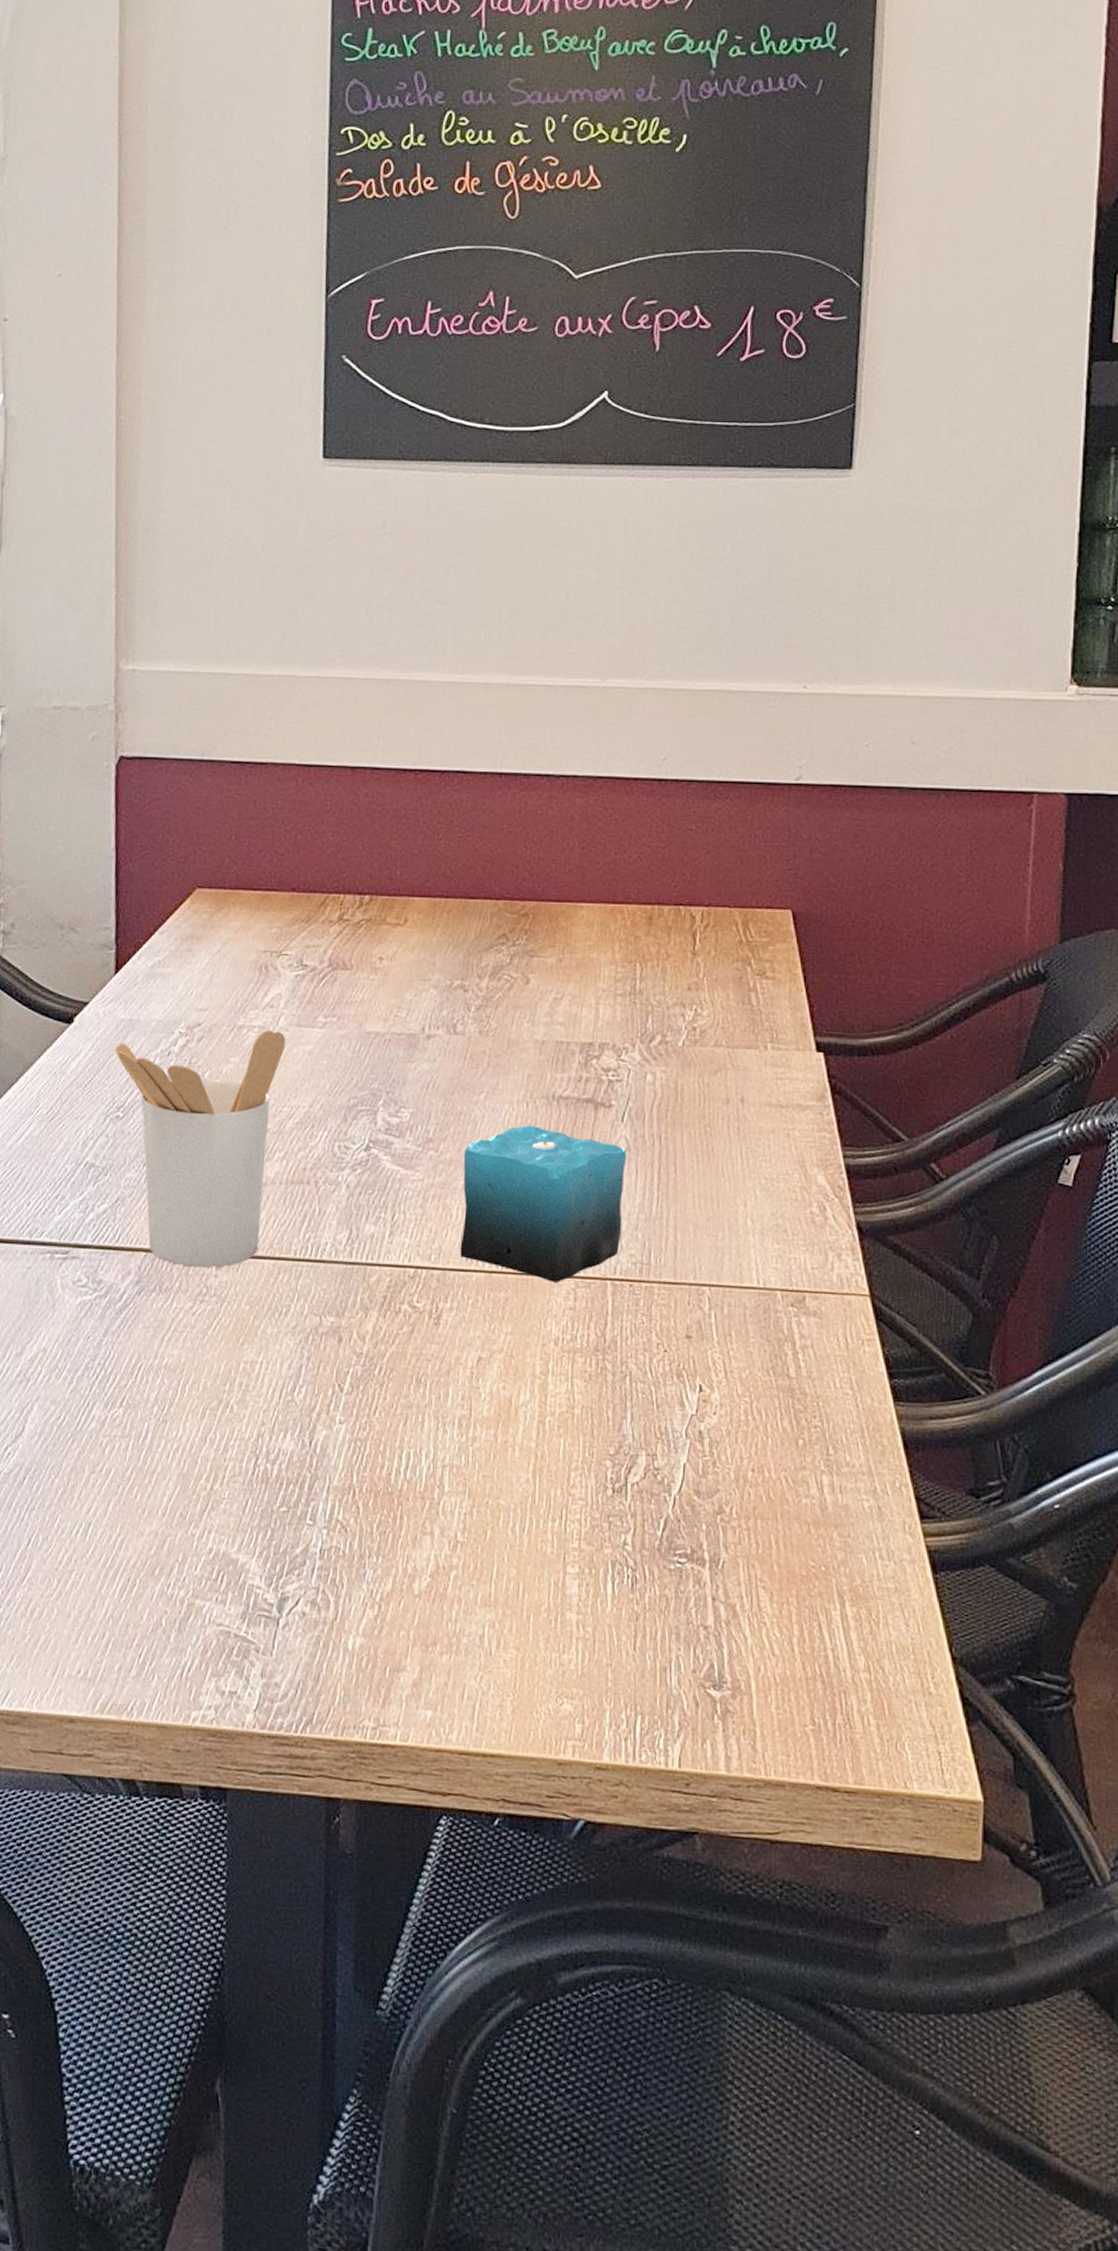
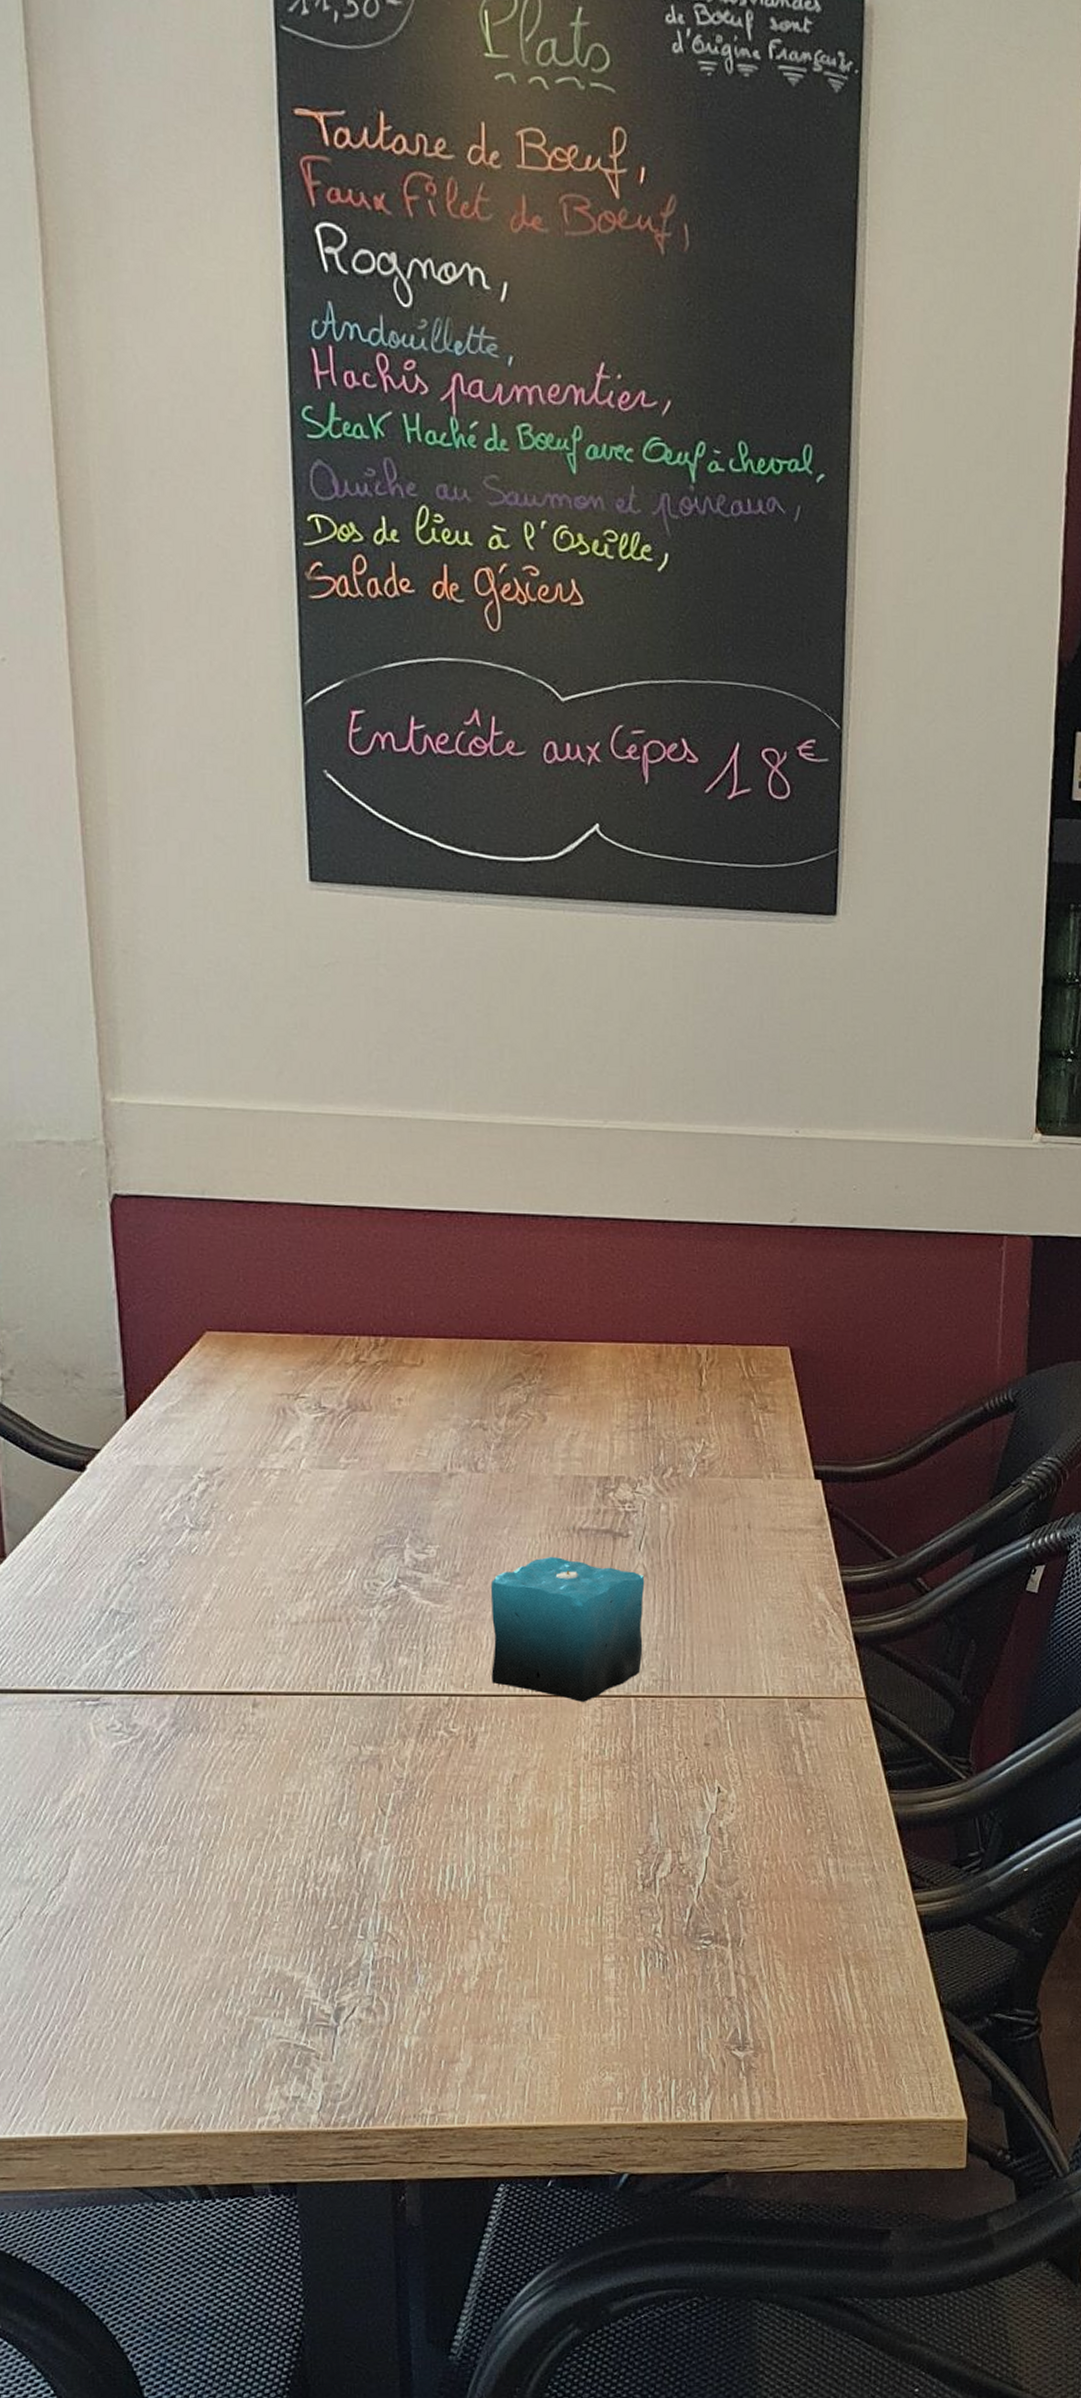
utensil holder: present [114,1030,286,1268] -> none [131,1473,309,1707]

